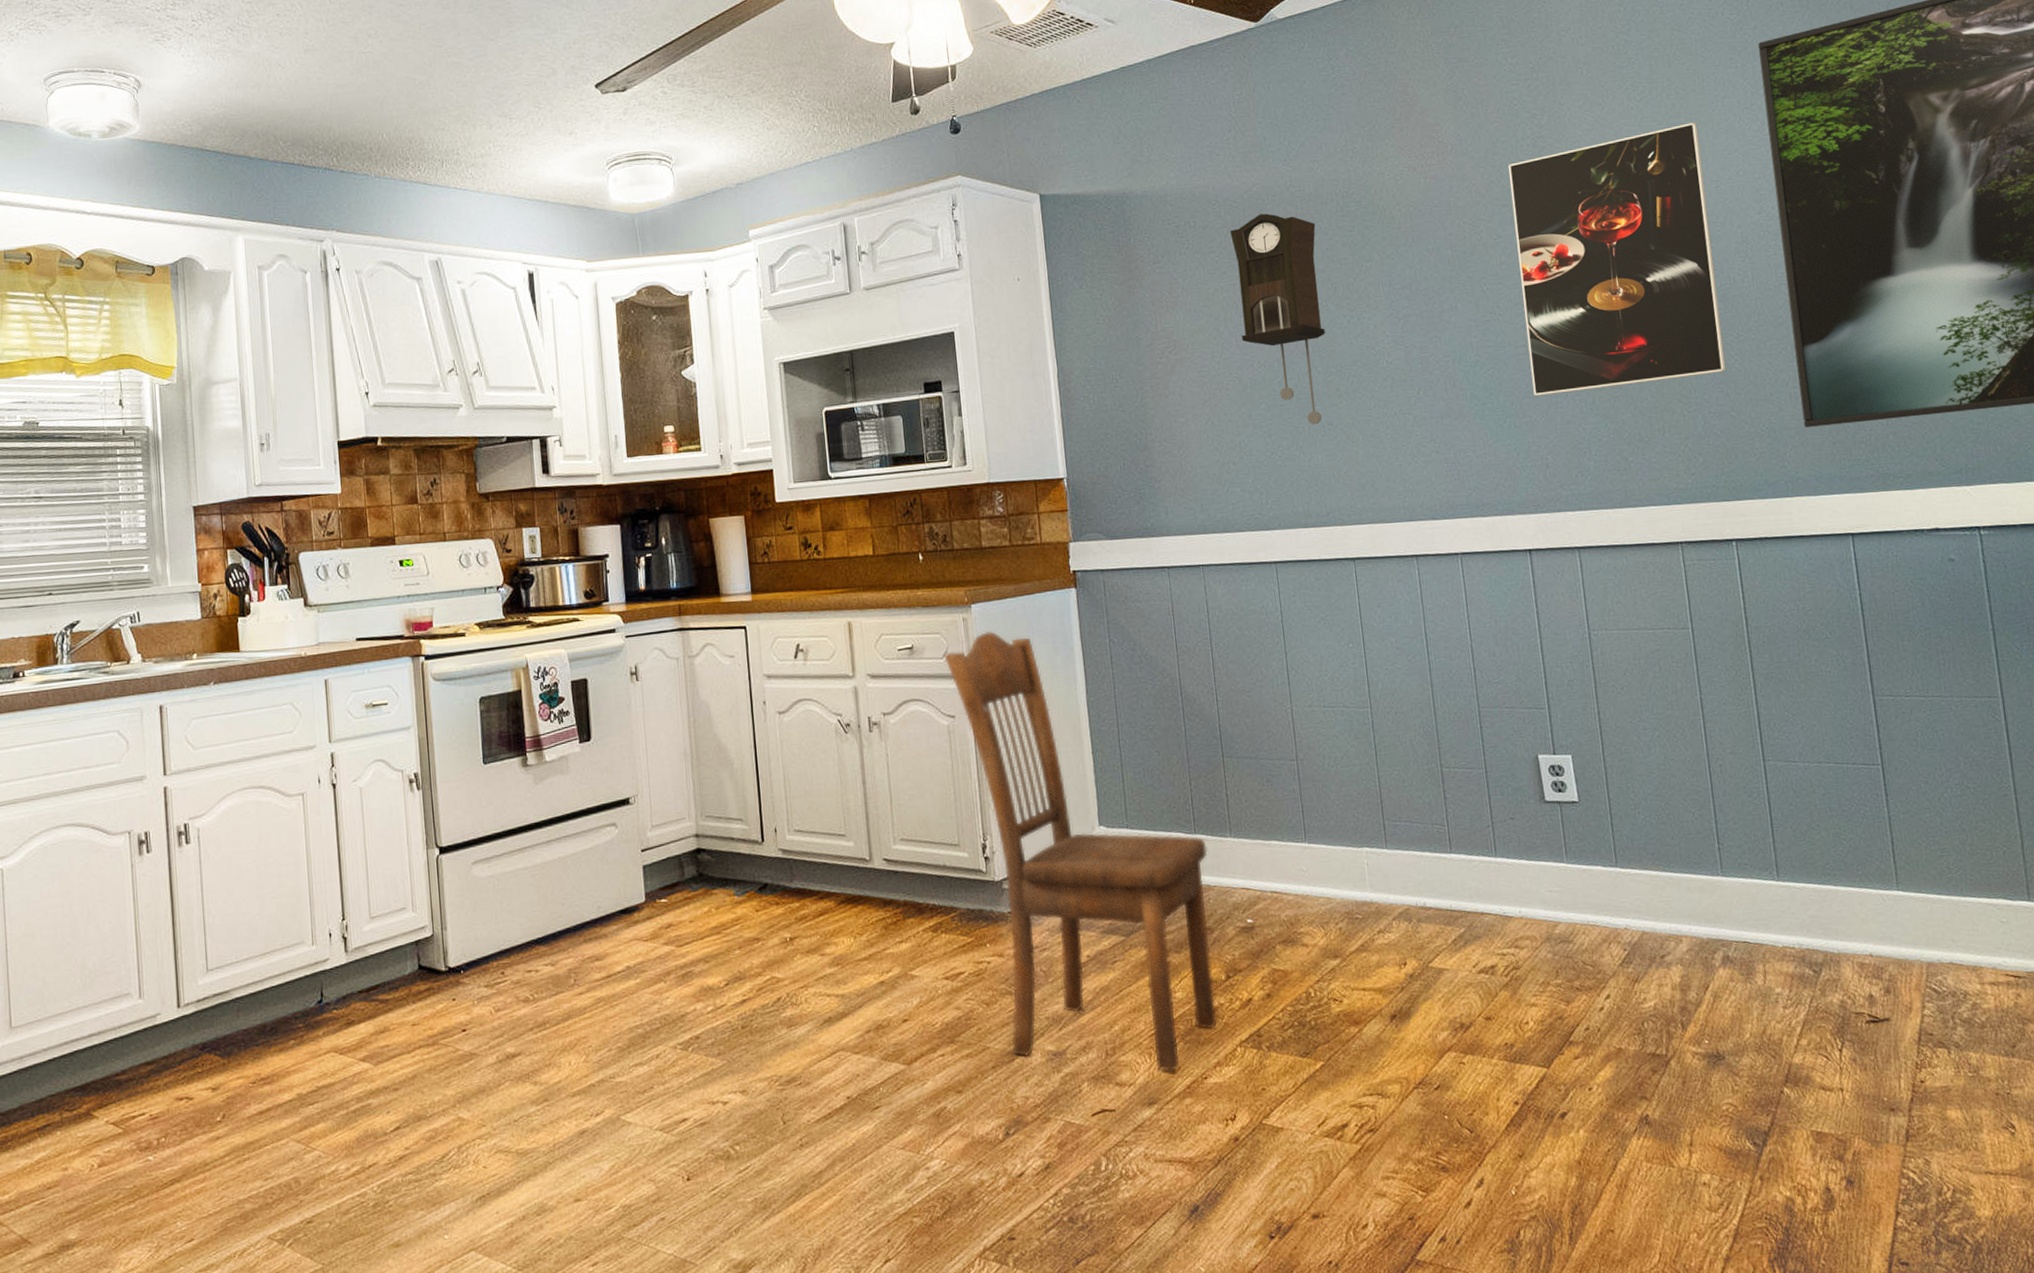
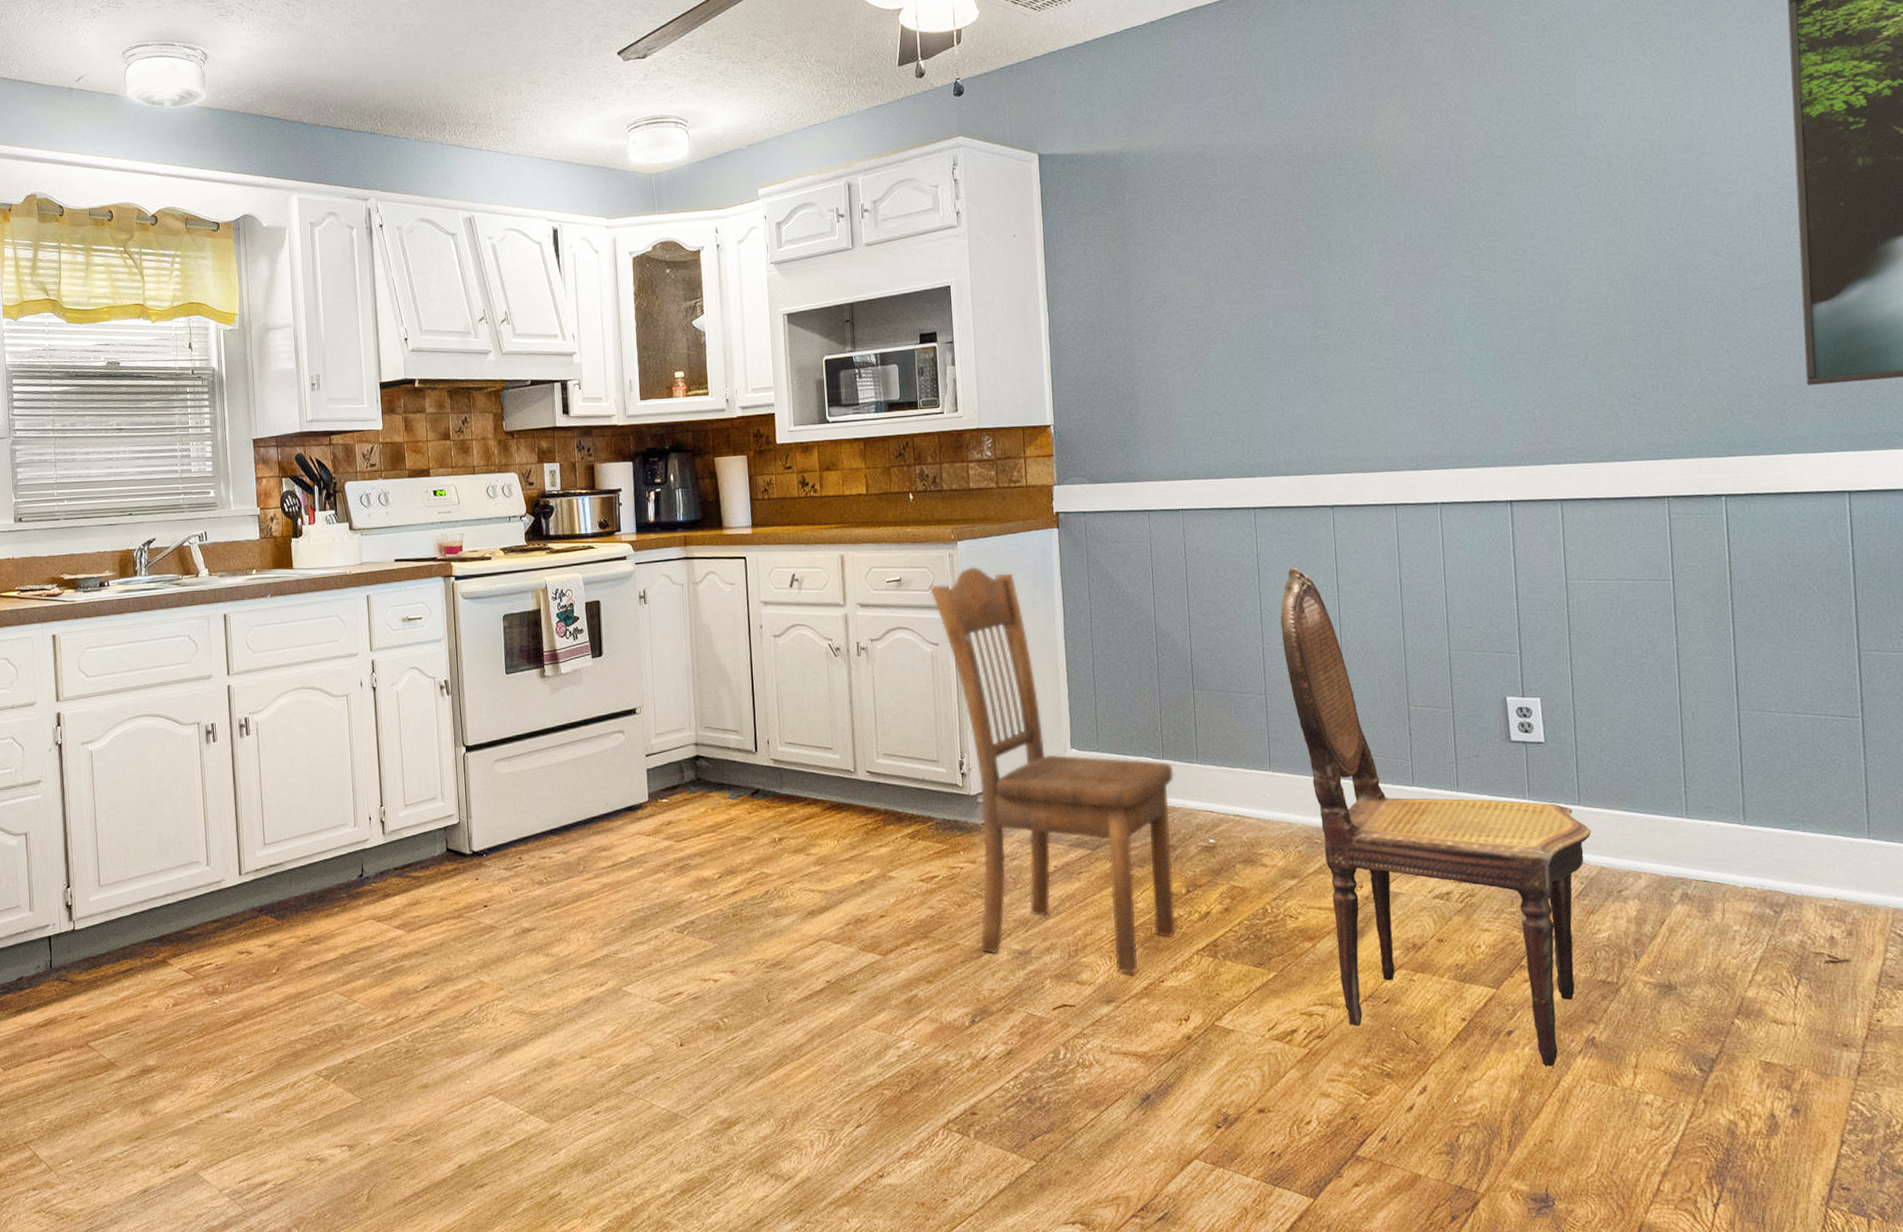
pendulum clock: present [1230,213,1325,425] -> none [1225,172,1316,378]
dining chair: none [1307,624,1631,1151] -> present [1280,567,1591,1068]
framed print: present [1508,122,1727,397] -> none [1512,79,1728,352]

